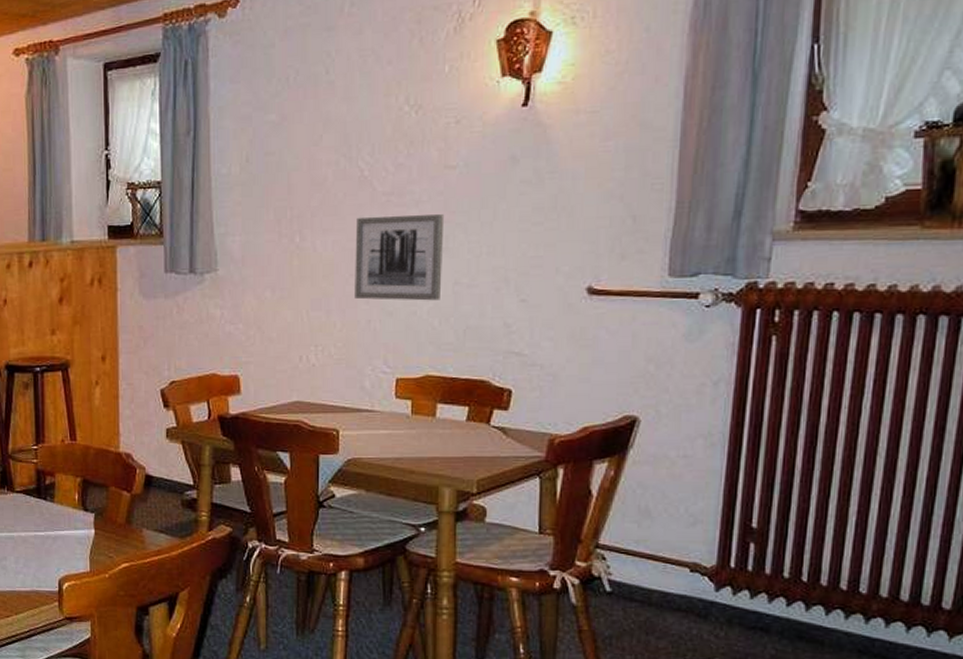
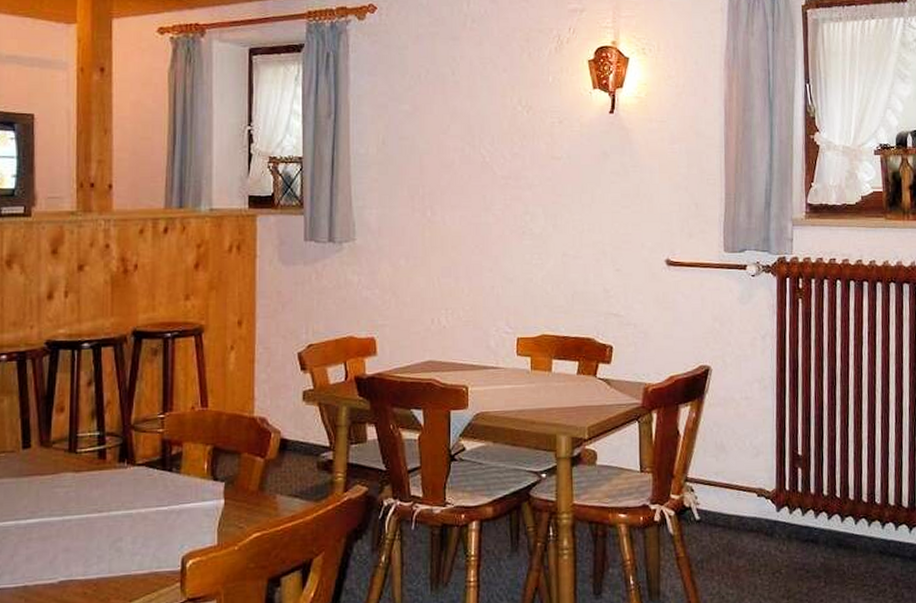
wall art: present [354,214,445,301] -> none [479,197,553,270]

